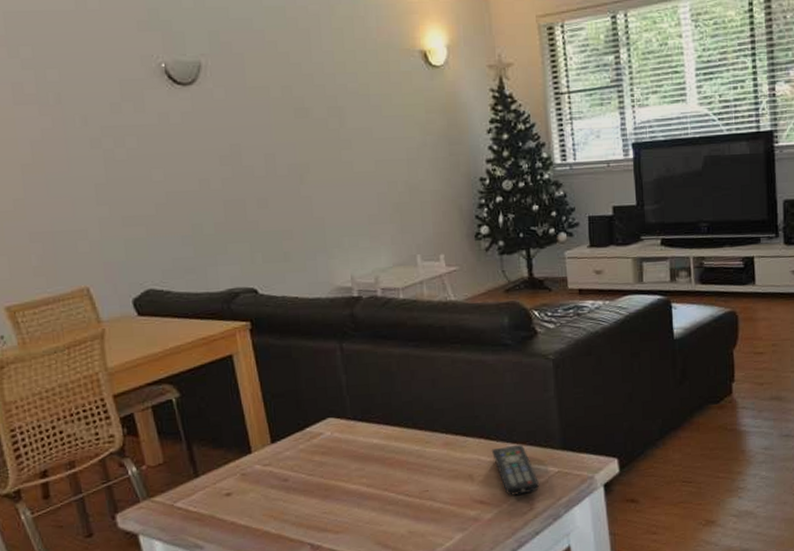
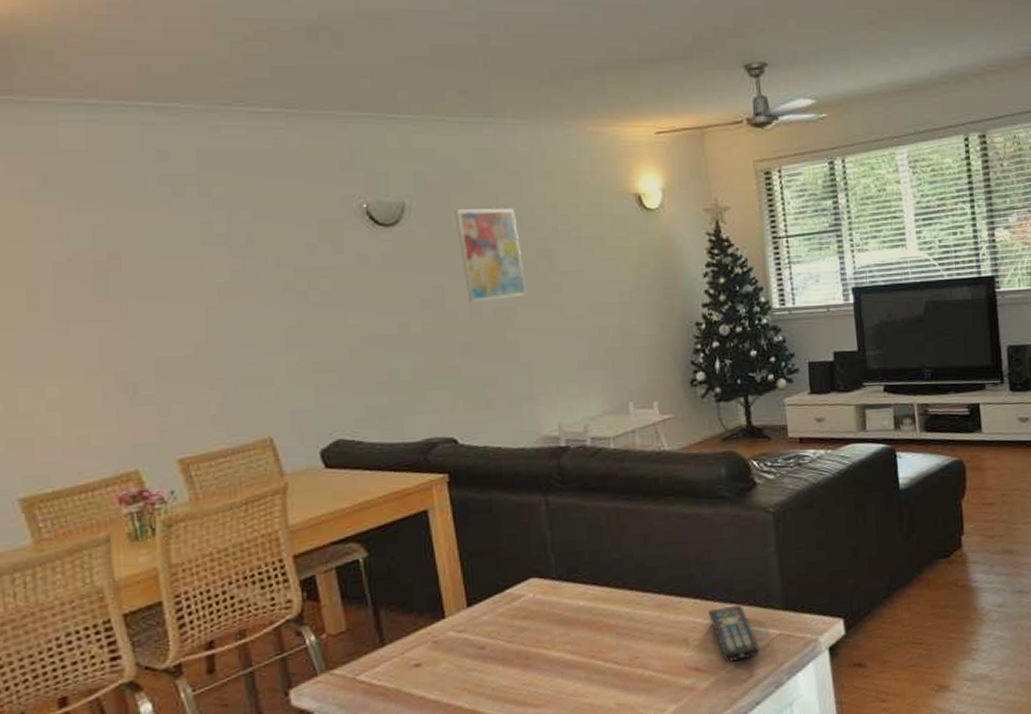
wall art: none [248,65,319,159] -> present [455,207,527,302]

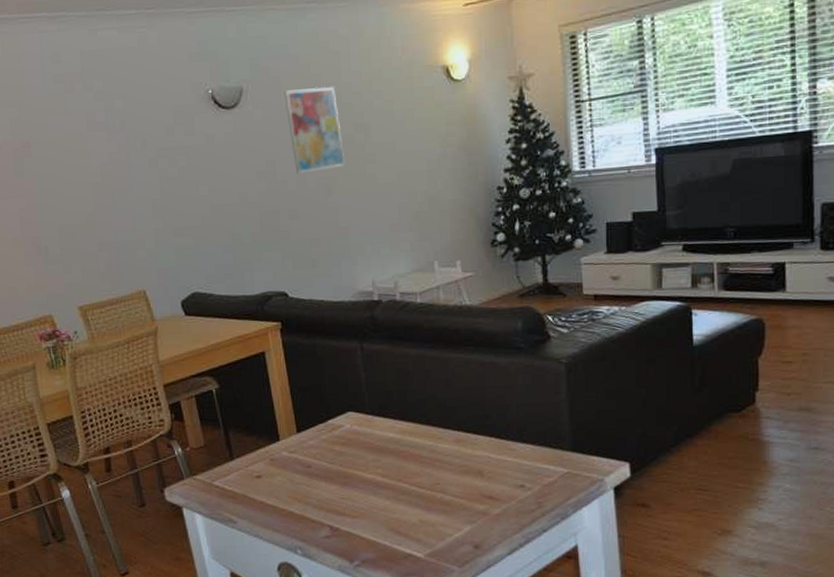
remote control: present [707,604,760,662] -> none [501,444,549,493]

